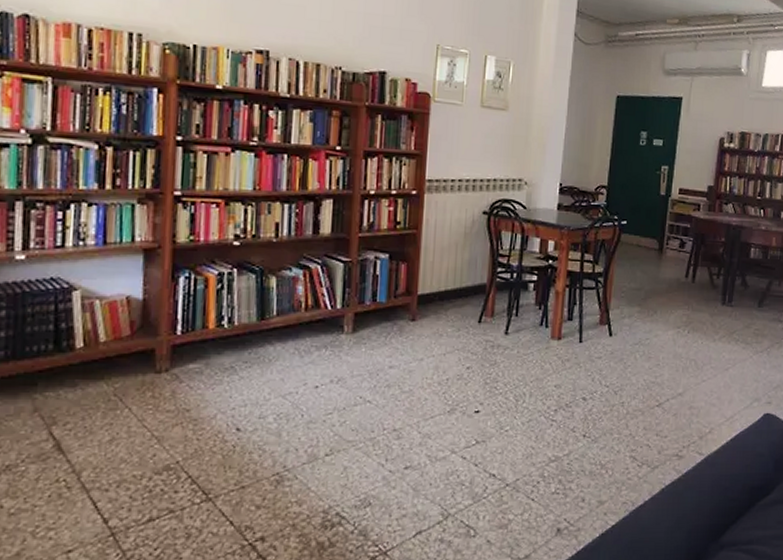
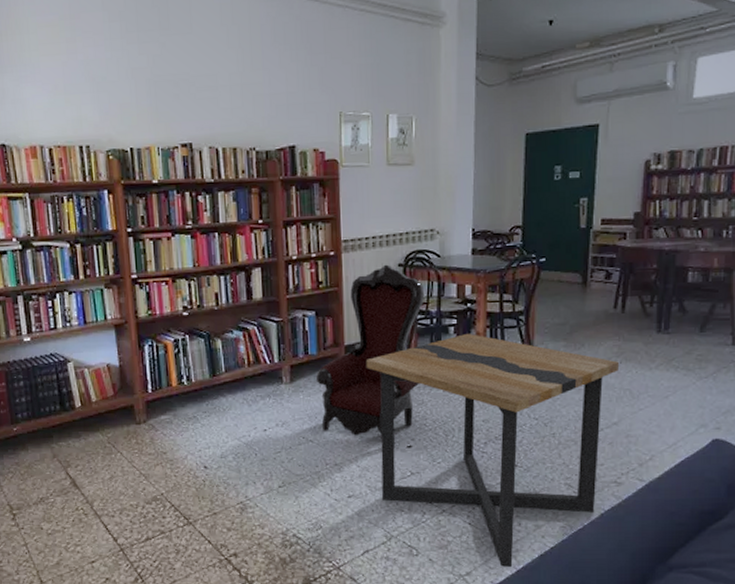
armchair: none [381,210,507,397] -> present [315,264,425,436]
side table: none [438,291,688,549] -> present [365,333,620,568]

